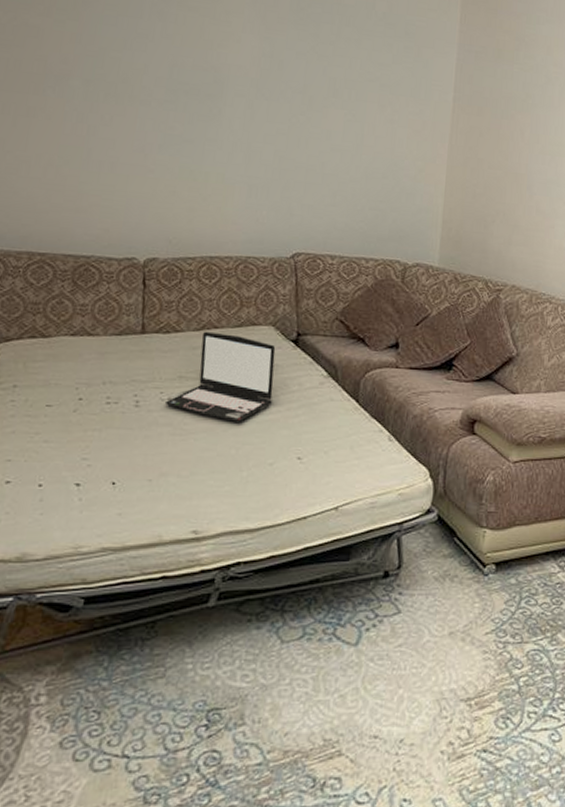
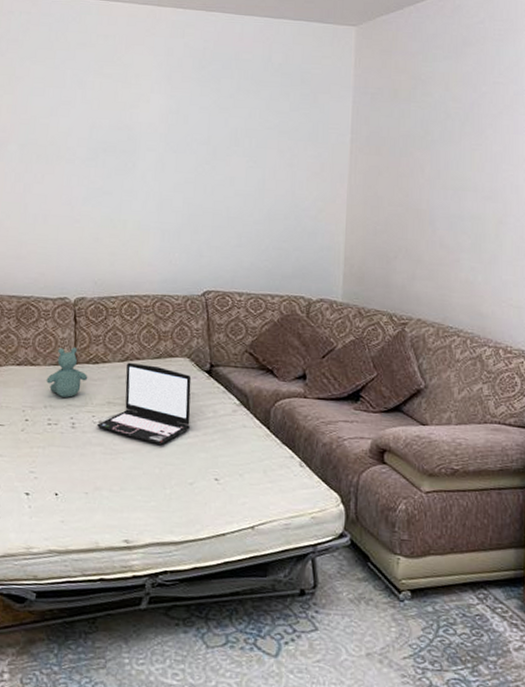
stuffed bear: none [106,314,157,372] -> present [46,347,88,398]

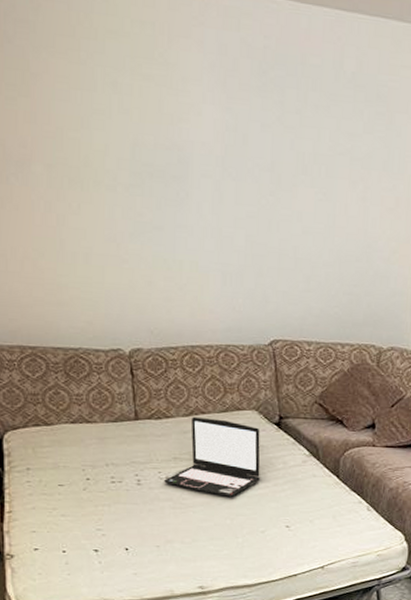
stuffed bear: present [46,347,88,398] -> none [106,402,151,455]

